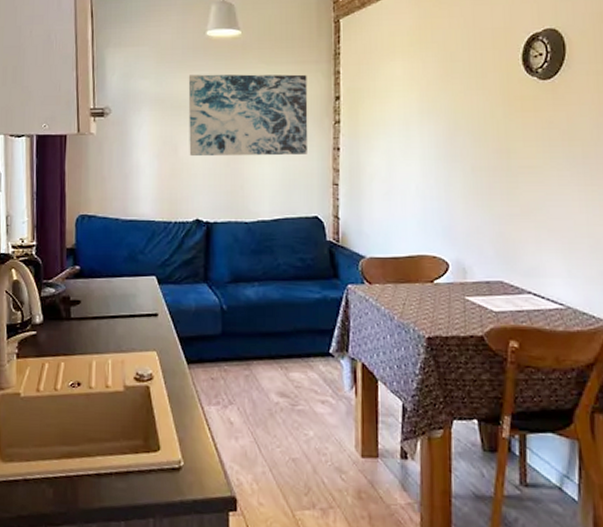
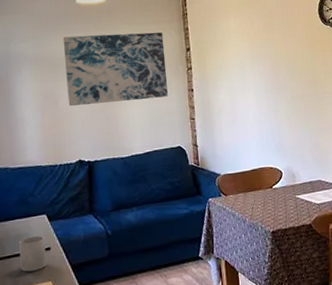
mug: none [124,298,153,337] -> present [18,235,47,272]

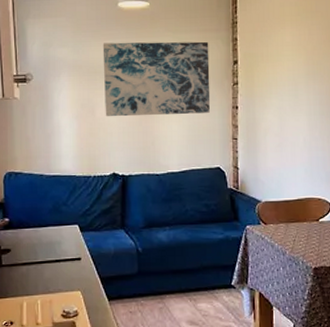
mug: present [18,235,47,272] -> none [50,244,77,279]

